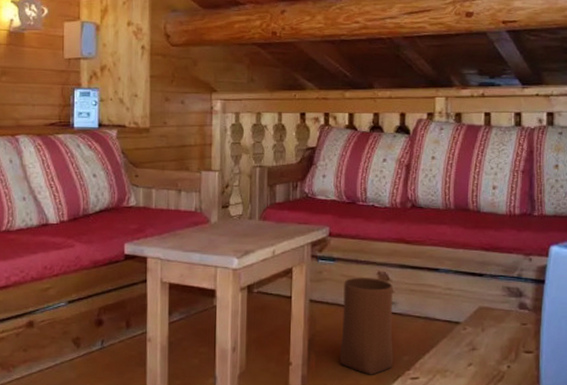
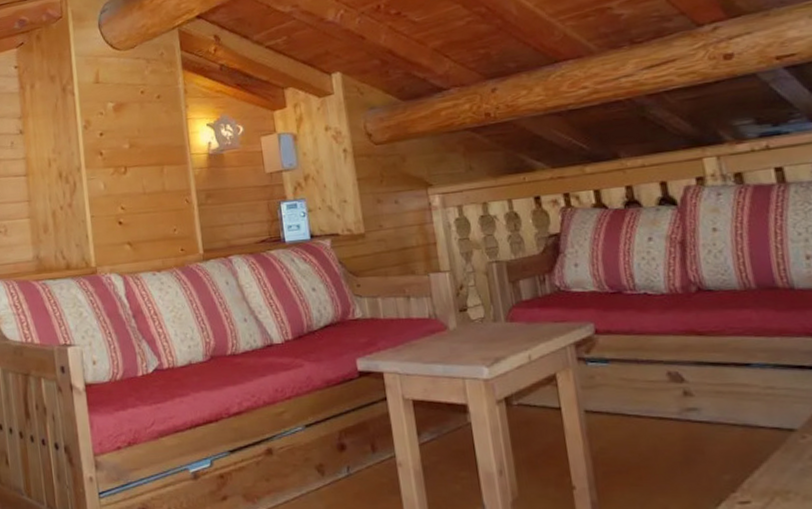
basket: present [340,278,393,375] -> none [625,380,711,500]

